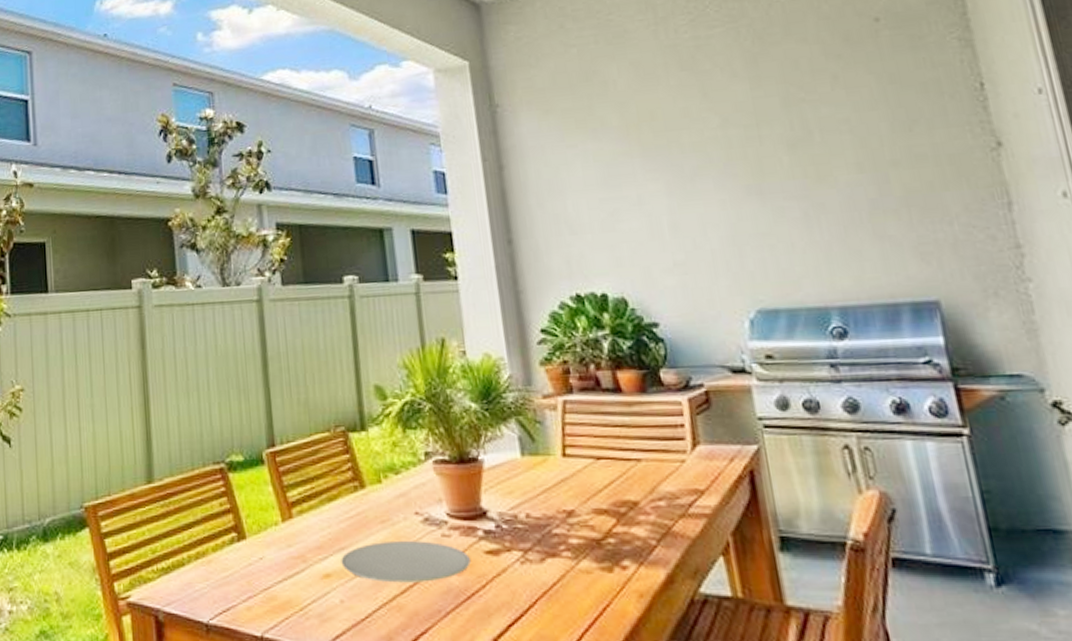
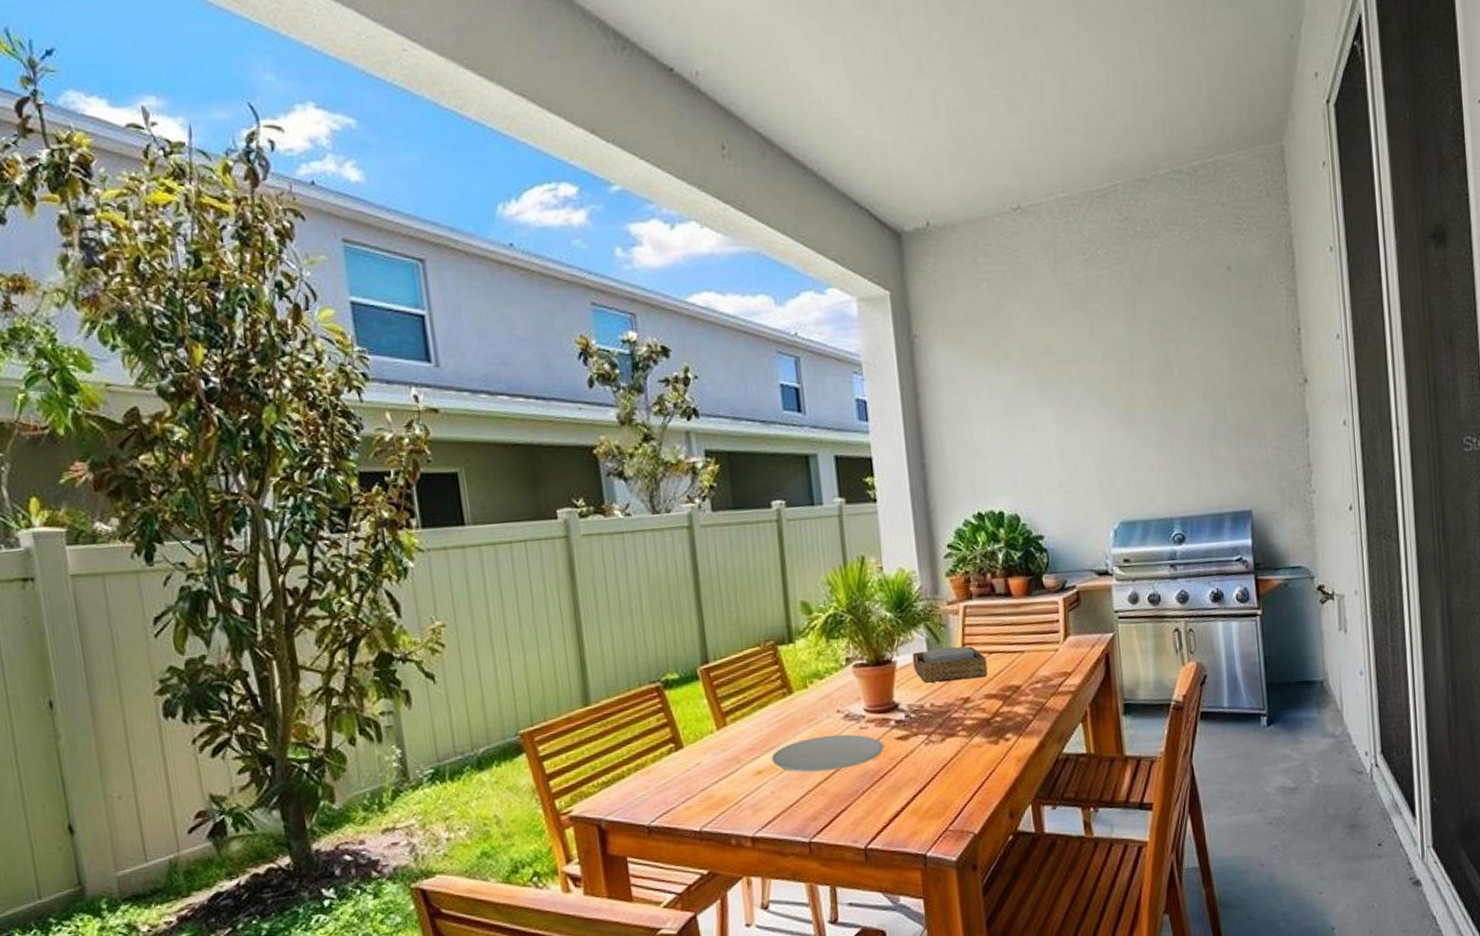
napkin holder: none [502,448,596,489] -> present [912,646,988,683]

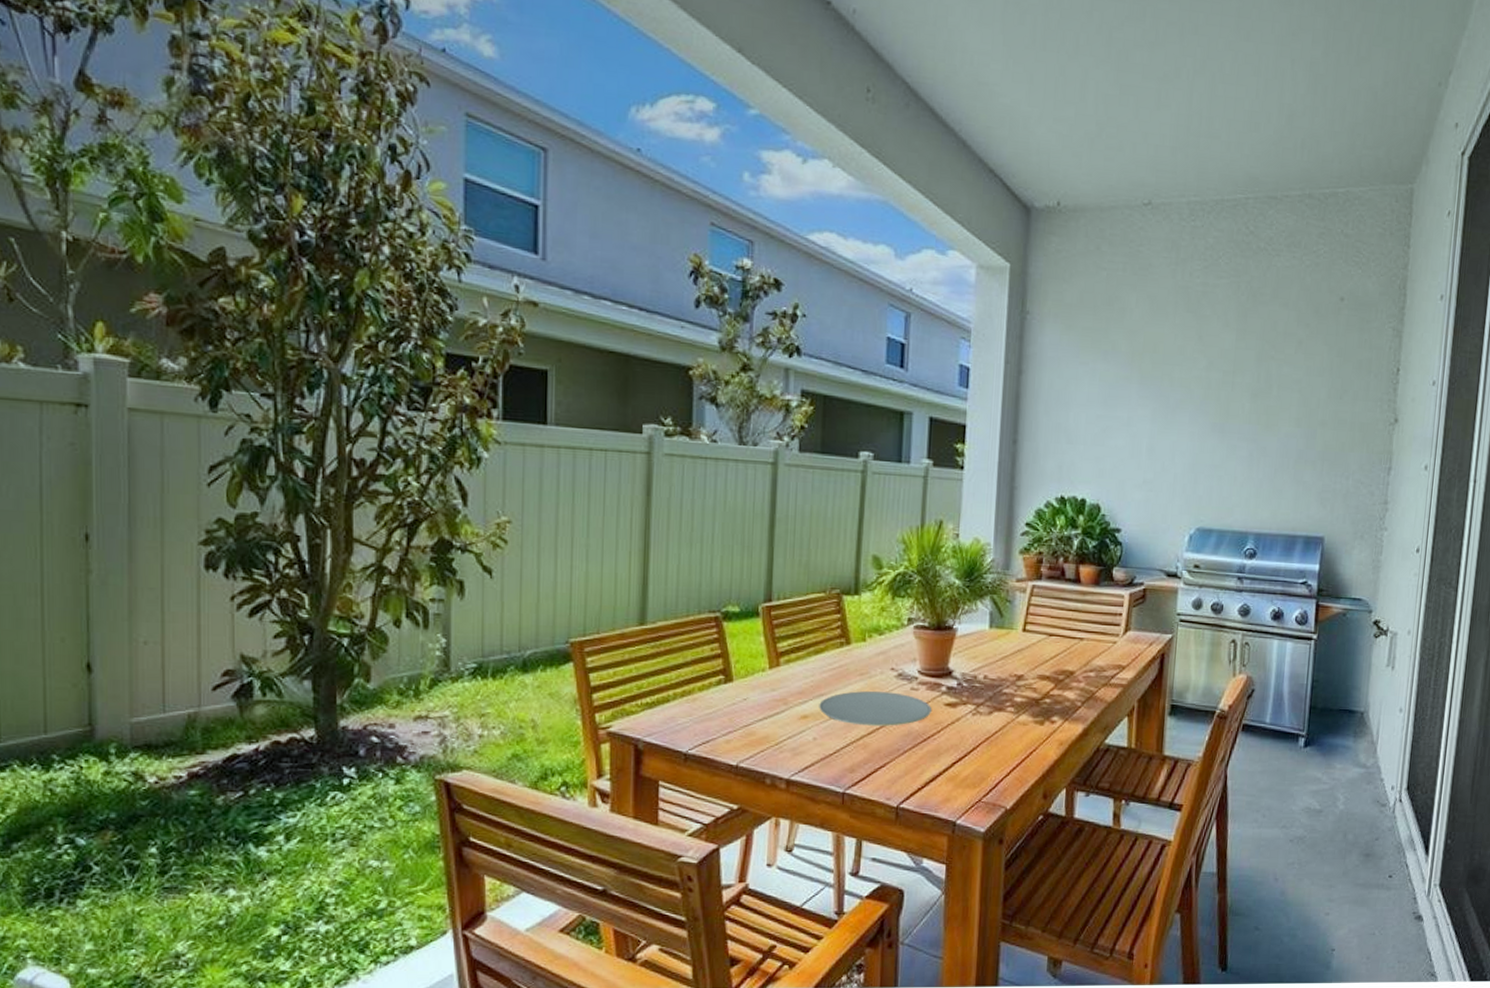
napkin holder: present [912,646,988,683] -> none [973,622,1046,658]

